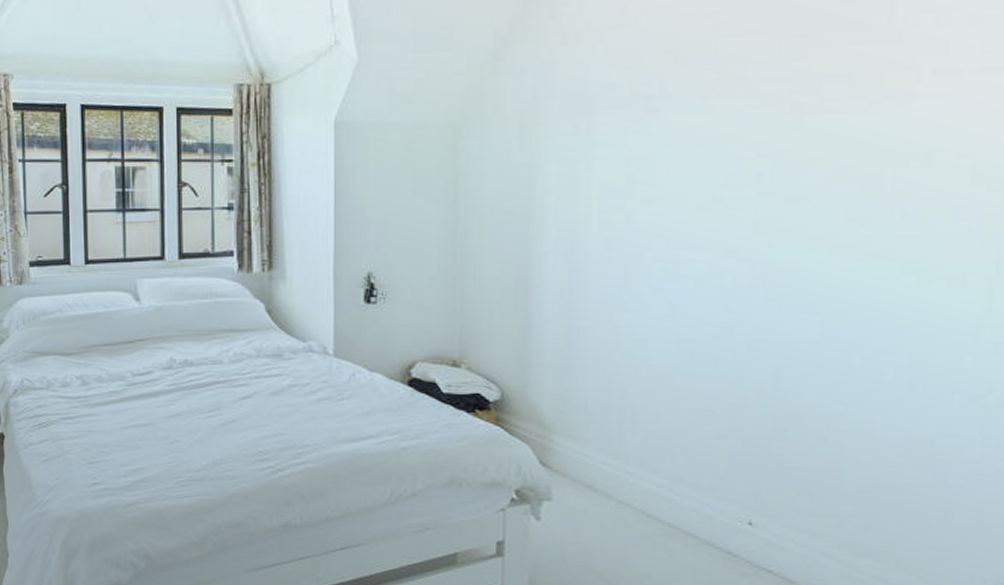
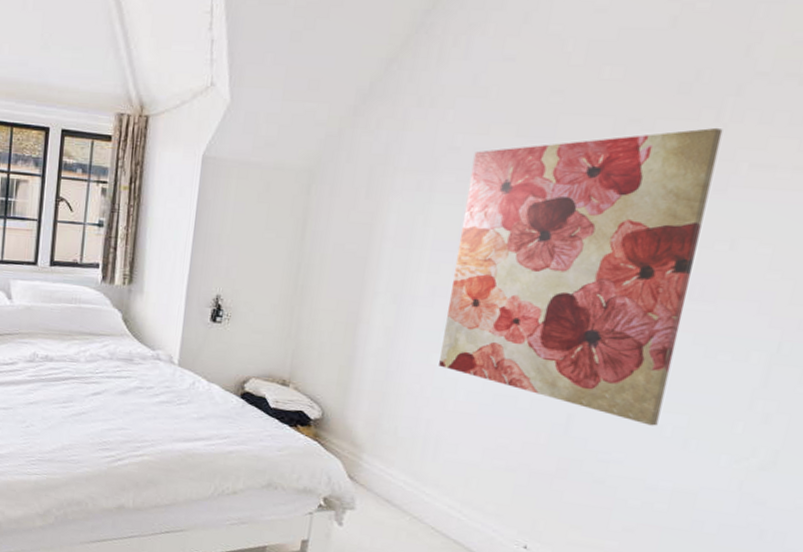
wall art: none [625,34,898,370] -> present [439,127,723,426]

